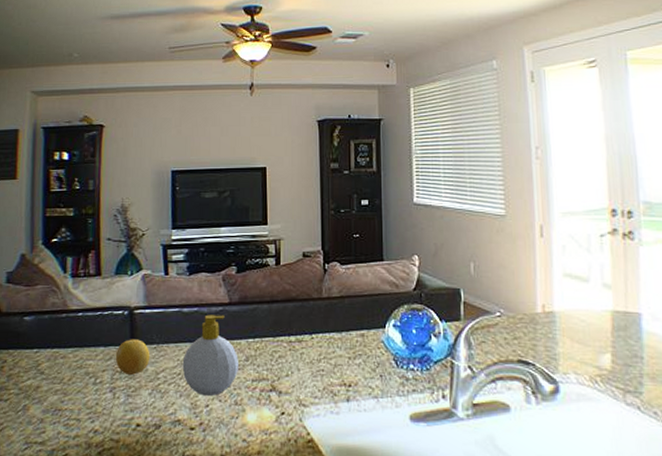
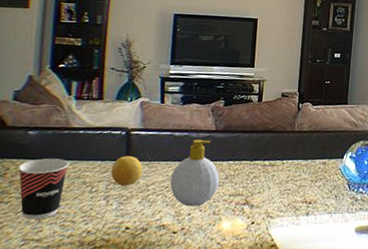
cup: none [16,346,70,419] -> present [18,158,69,220]

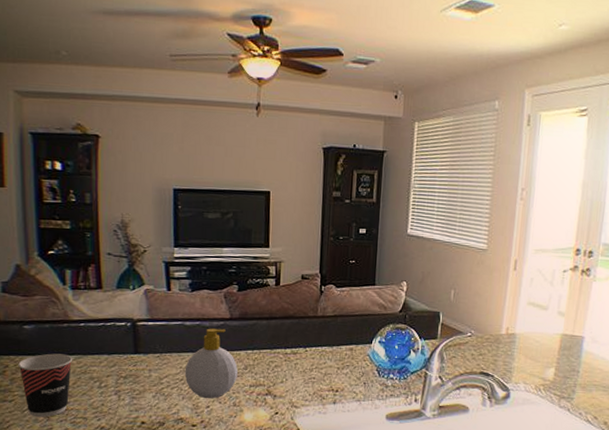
fruit: present [110,156,143,186] -> none [119,348,154,380]

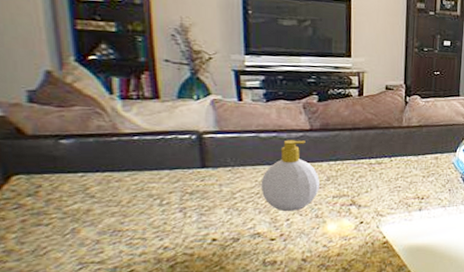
cup: present [18,353,73,418] -> none [55,170,126,241]

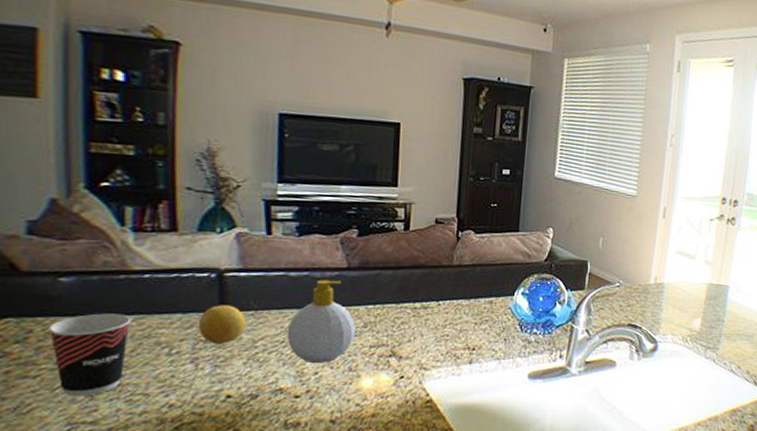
cup: none [55,170,126,241] -> present [48,313,132,397]
fruit: none [183,162,225,195] -> present [198,305,246,344]

